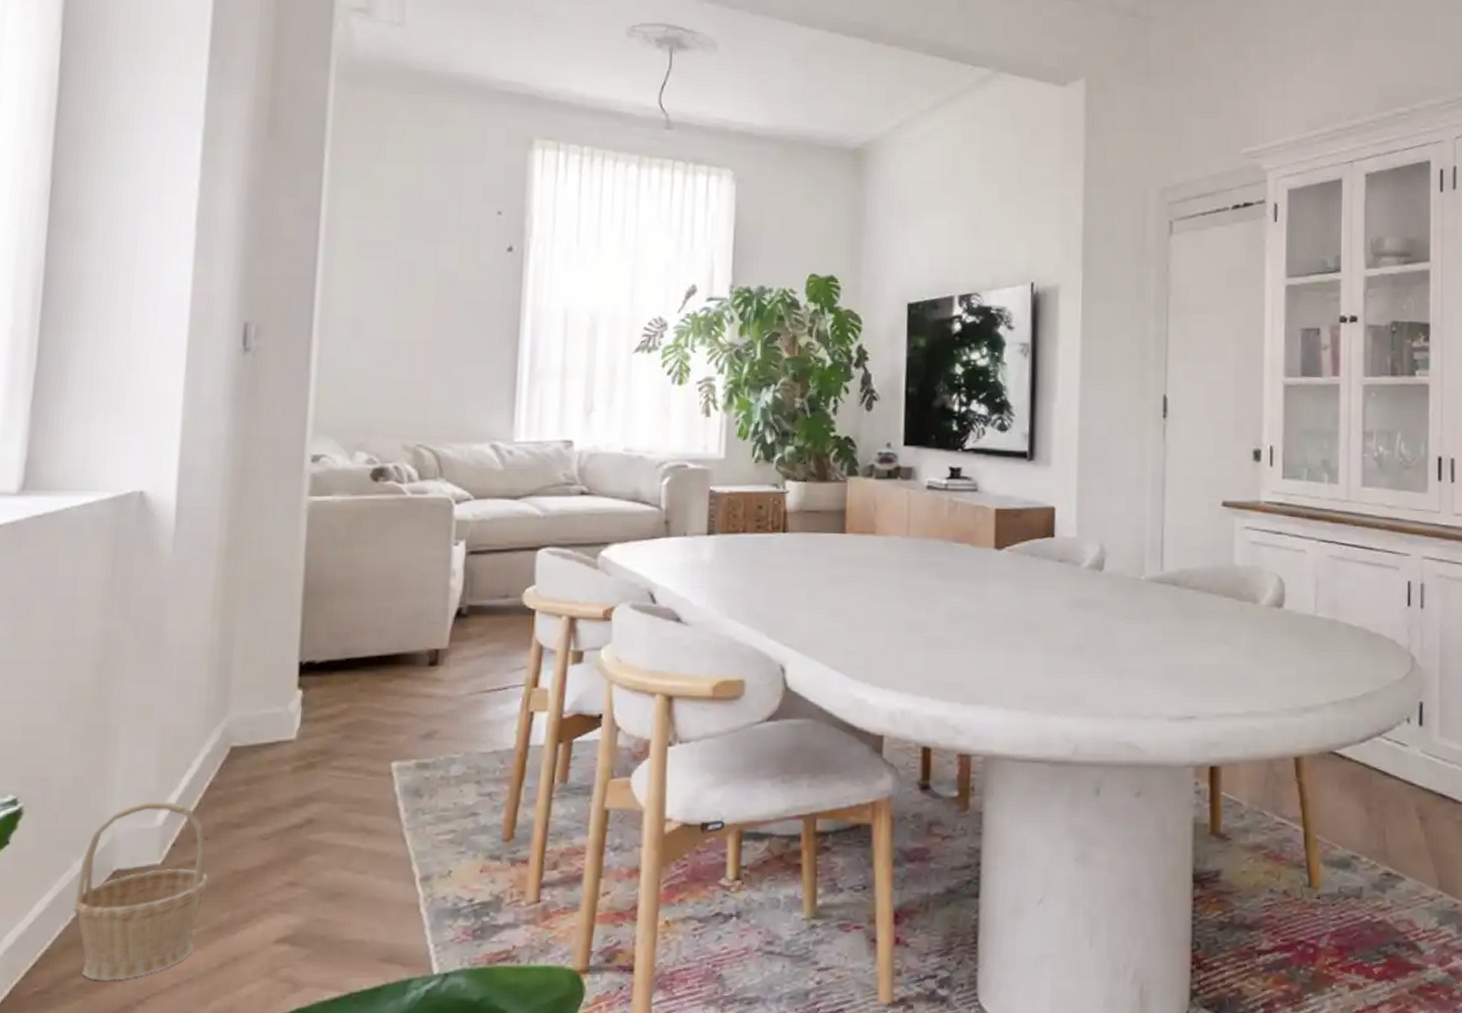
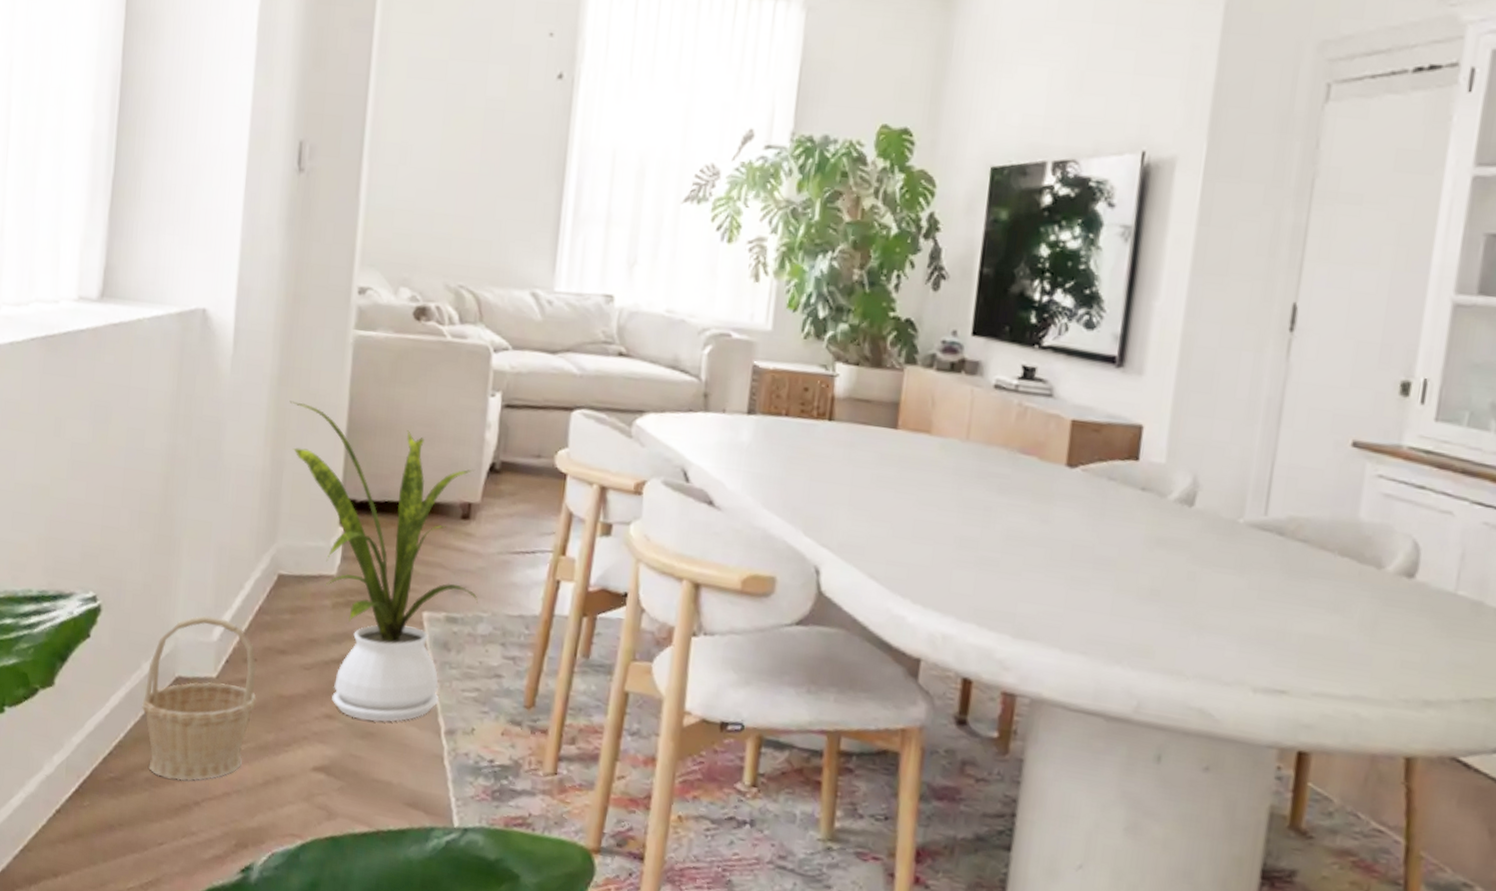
house plant: none [239,572,450,882] -> present [289,400,478,722]

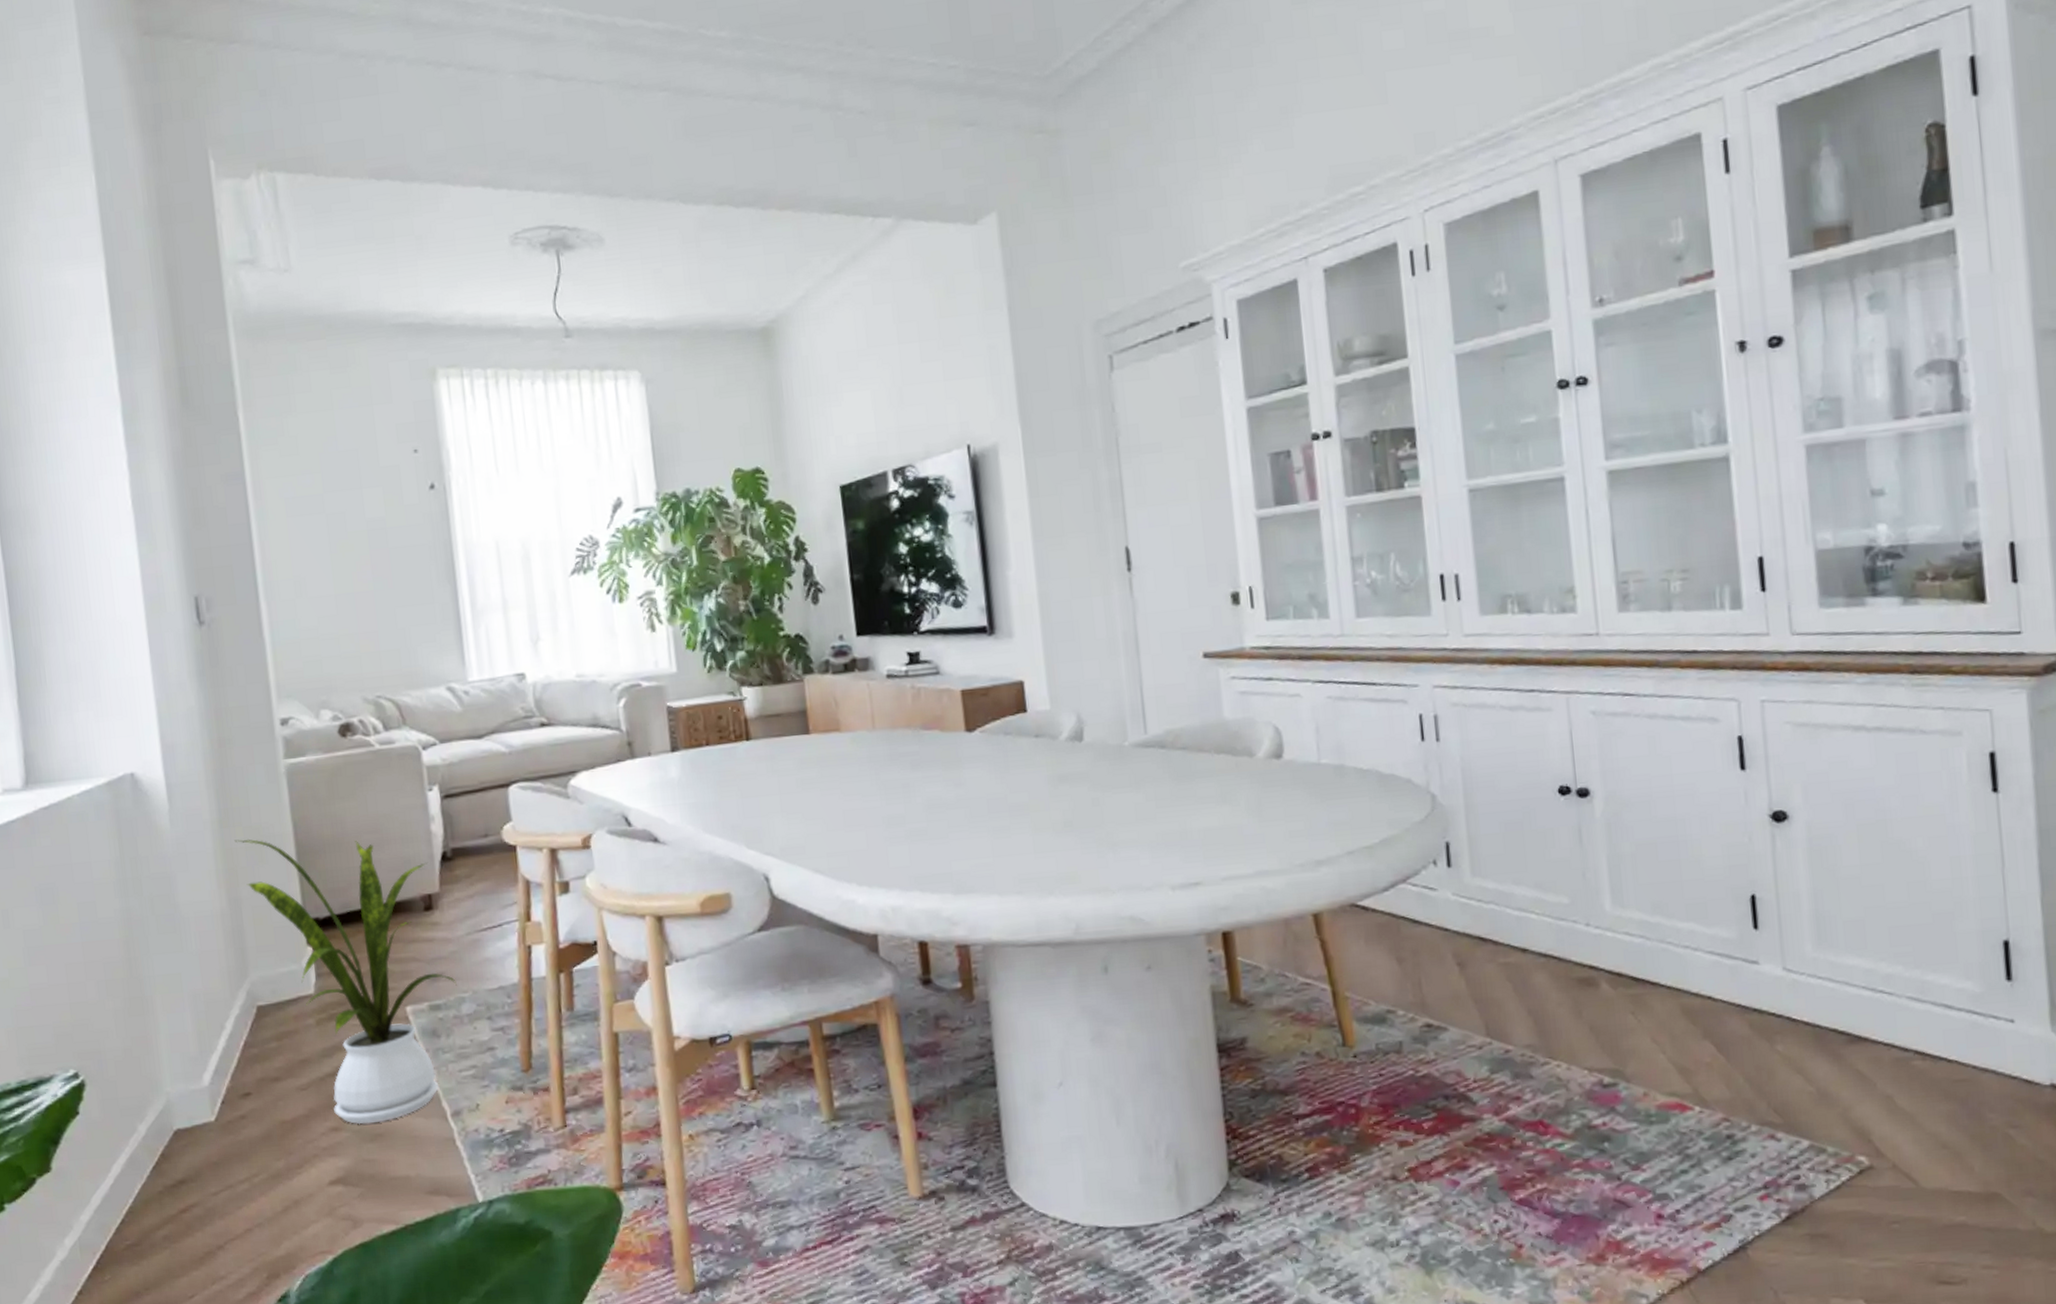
basket: present [142,615,257,781] -> none [144,1062,262,1231]

